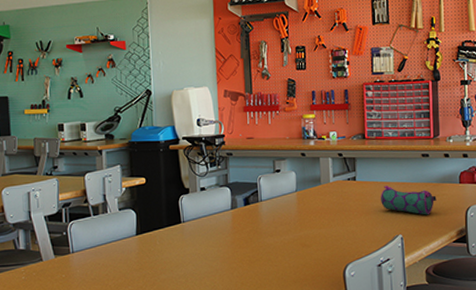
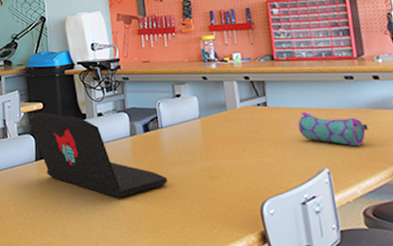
laptop: none [130,187,264,269] -> present [29,112,168,199]

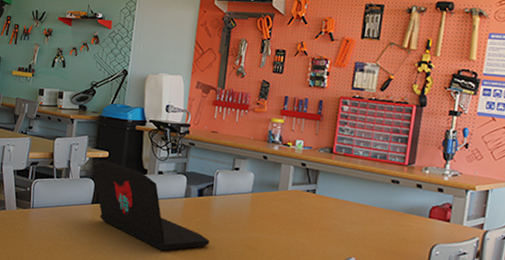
pencil case: present [298,112,369,147] -> none [338,205,400,244]

